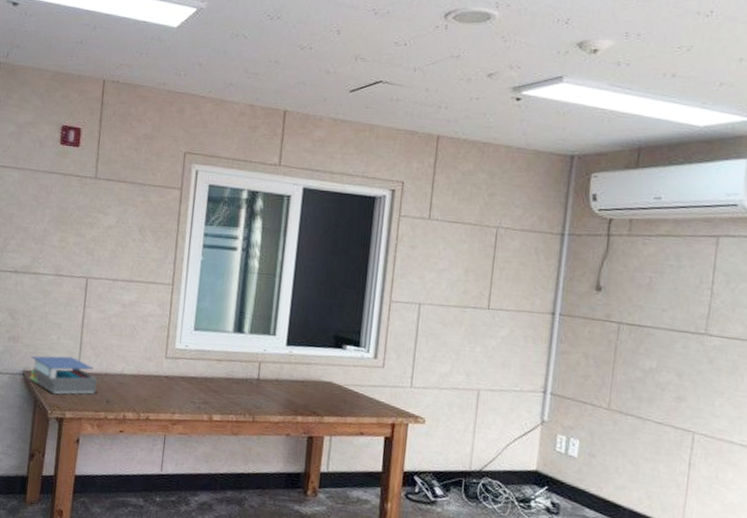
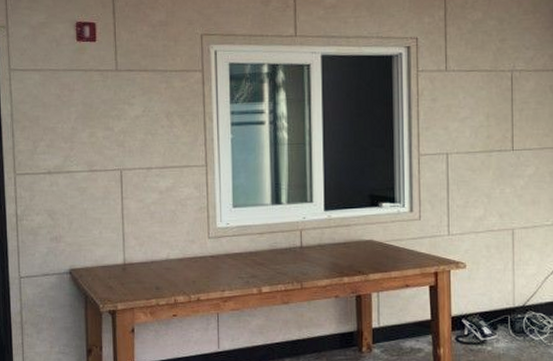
binder: present [30,356,98,395] -> none [75,249,145,288]

